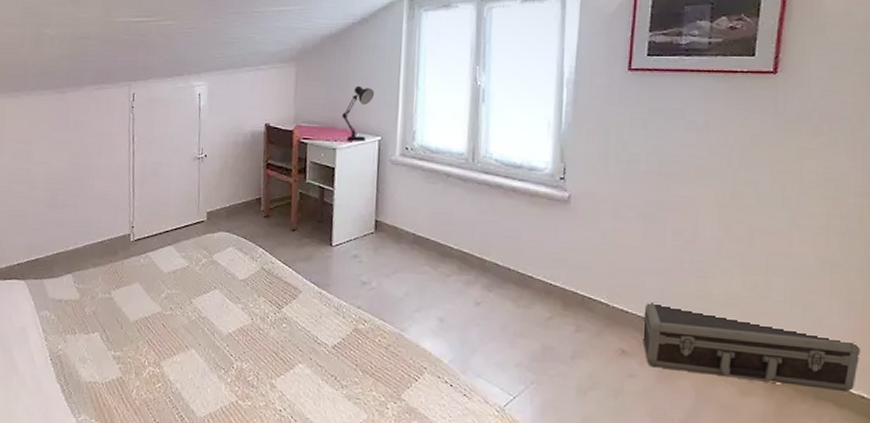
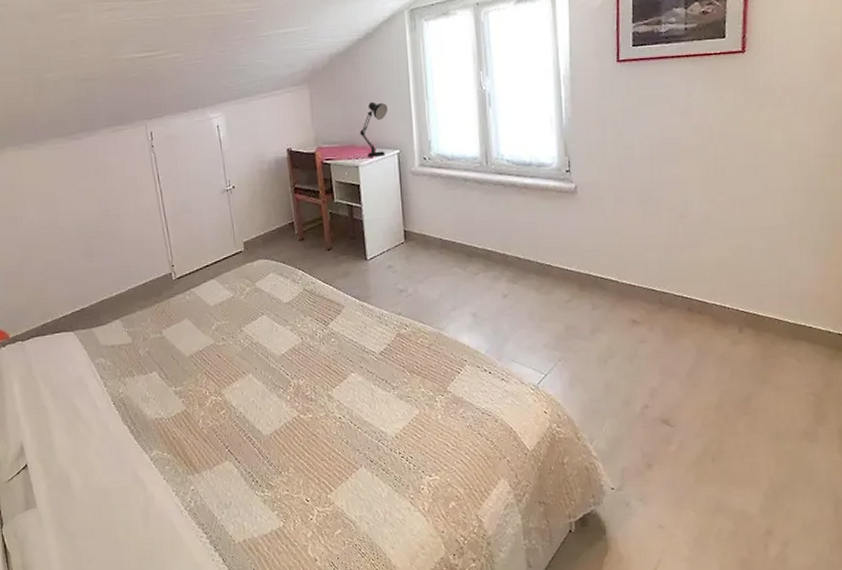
suitcase: present [641,301,861,393] -> none [648,273,827,332]

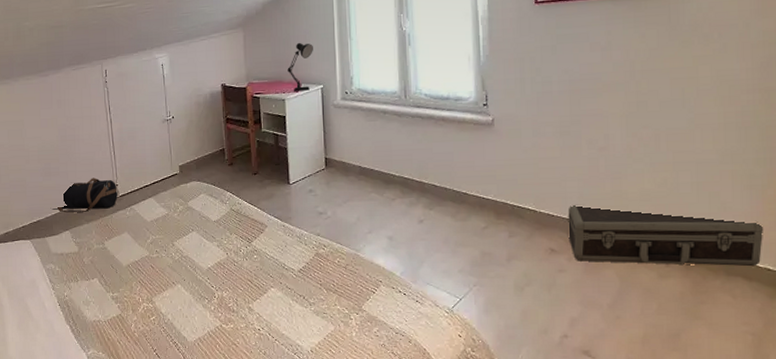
duffel bag: none [95,258,175,299] -> present [50,177,118,213]
suitcase: none [648,273,827,332] -> present [567,204,764,267]

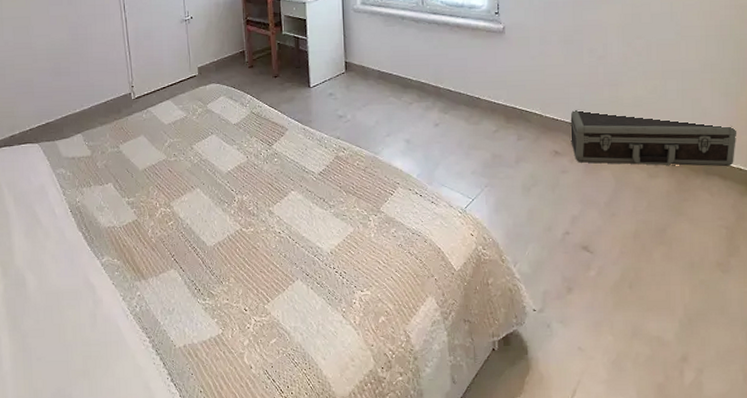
duffel bag: present [50,177,118,213] -> none [60,78,133,115]

